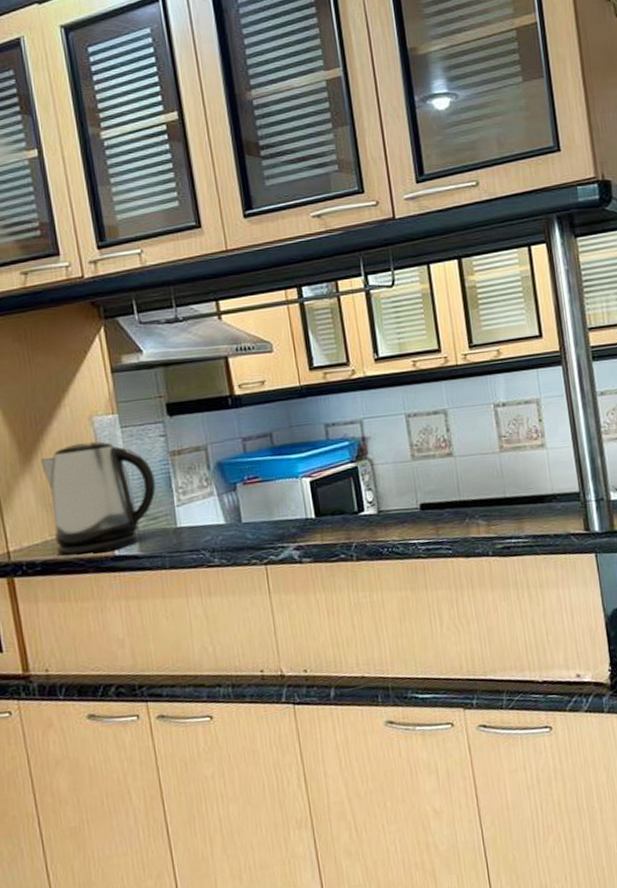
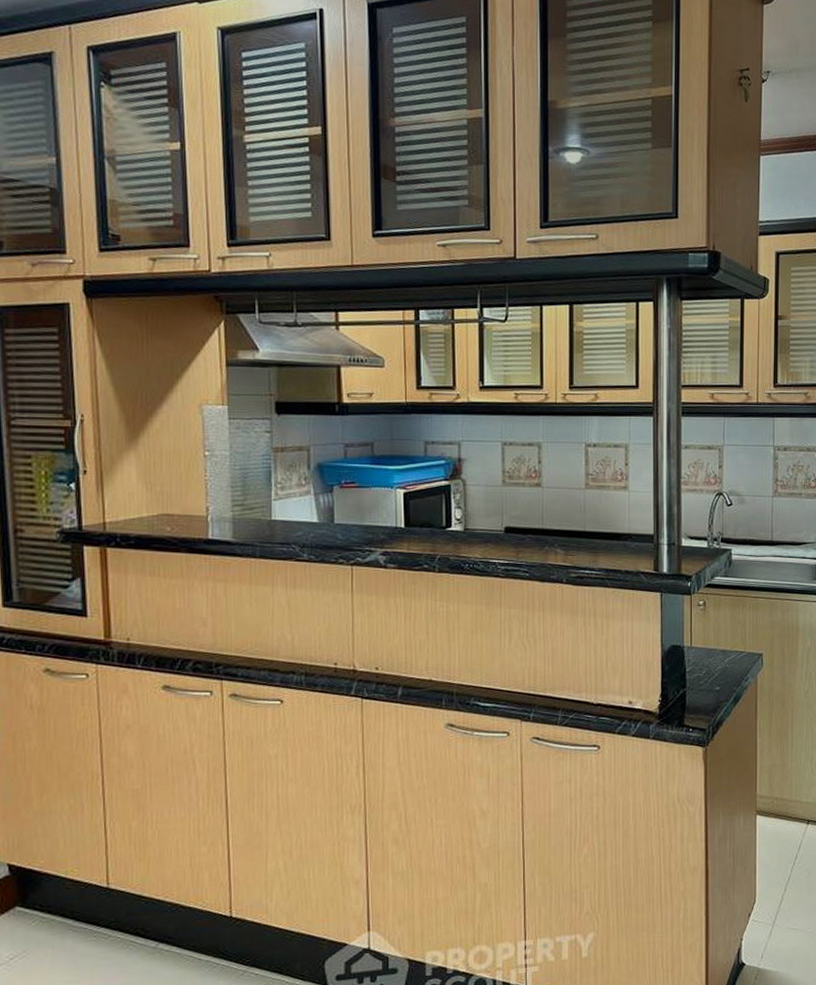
kettle: present [41,441,156,557] -> none [147,427,255,535]

